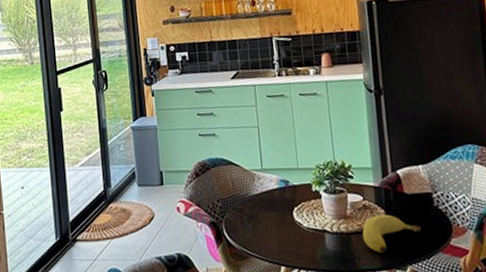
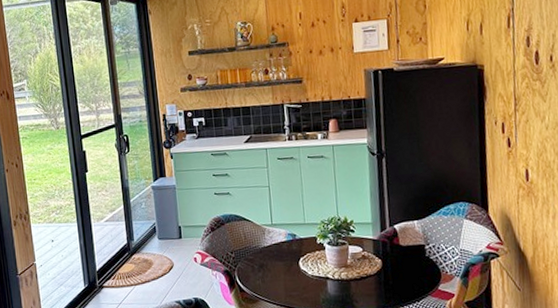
banana: present [362,214,421,253] -> none [360,263,413,296]

